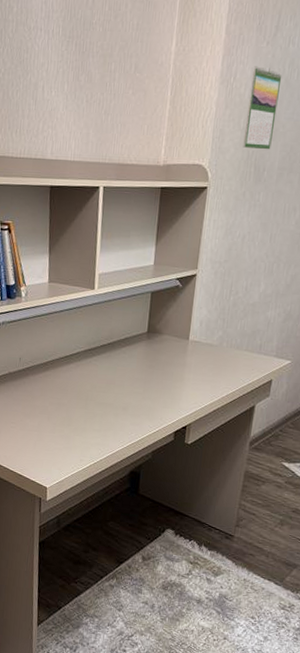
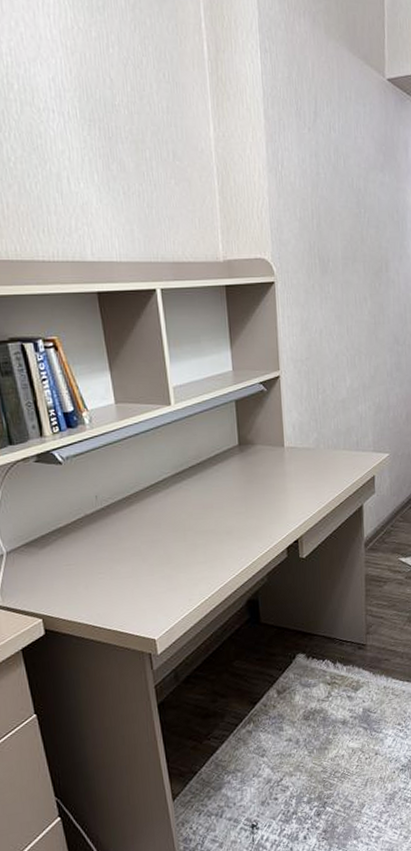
calendar: present [243,66,283,150] -> none [299,153,331,240]

